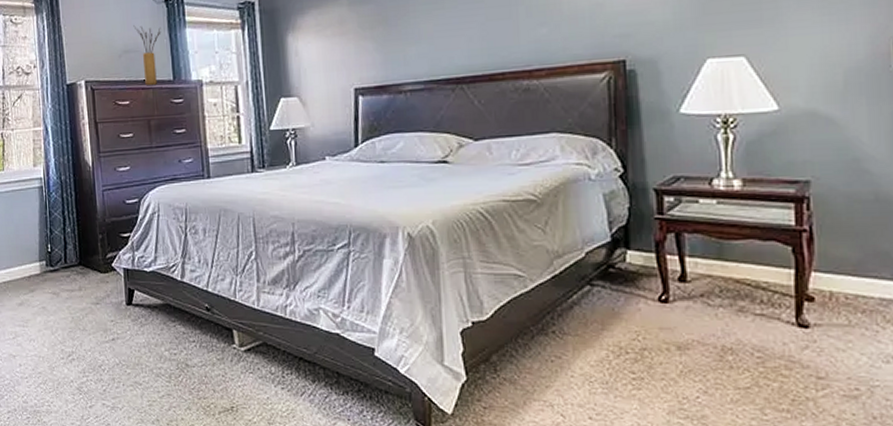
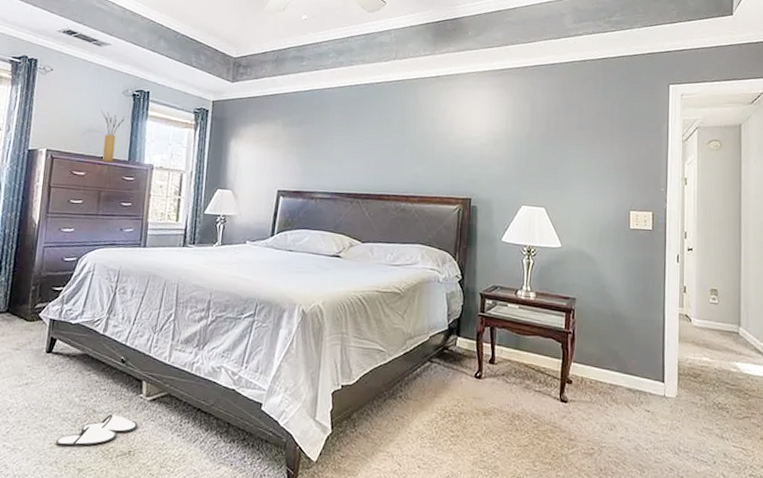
slippers: none [154,368,236,404] -> present [56,414,138,447]

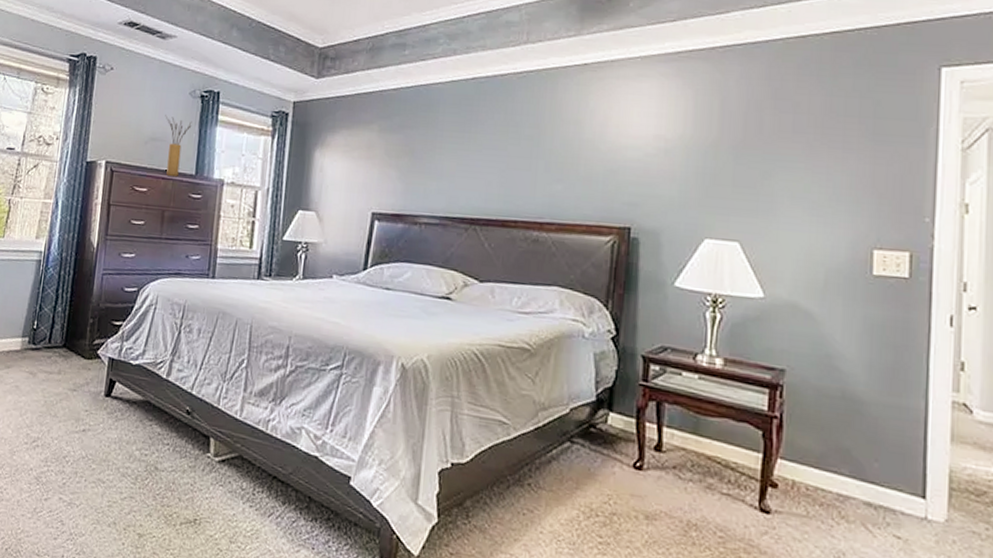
slippers: present [56,414,138,447] -> none [114,473,204,509]

